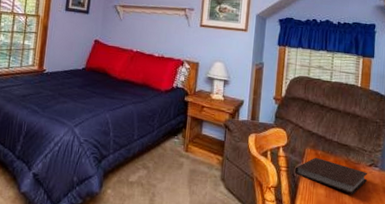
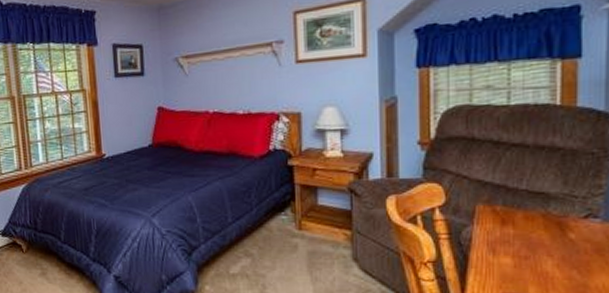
notebook: present [295,157,368,194] -> none [462,215,583,260]

